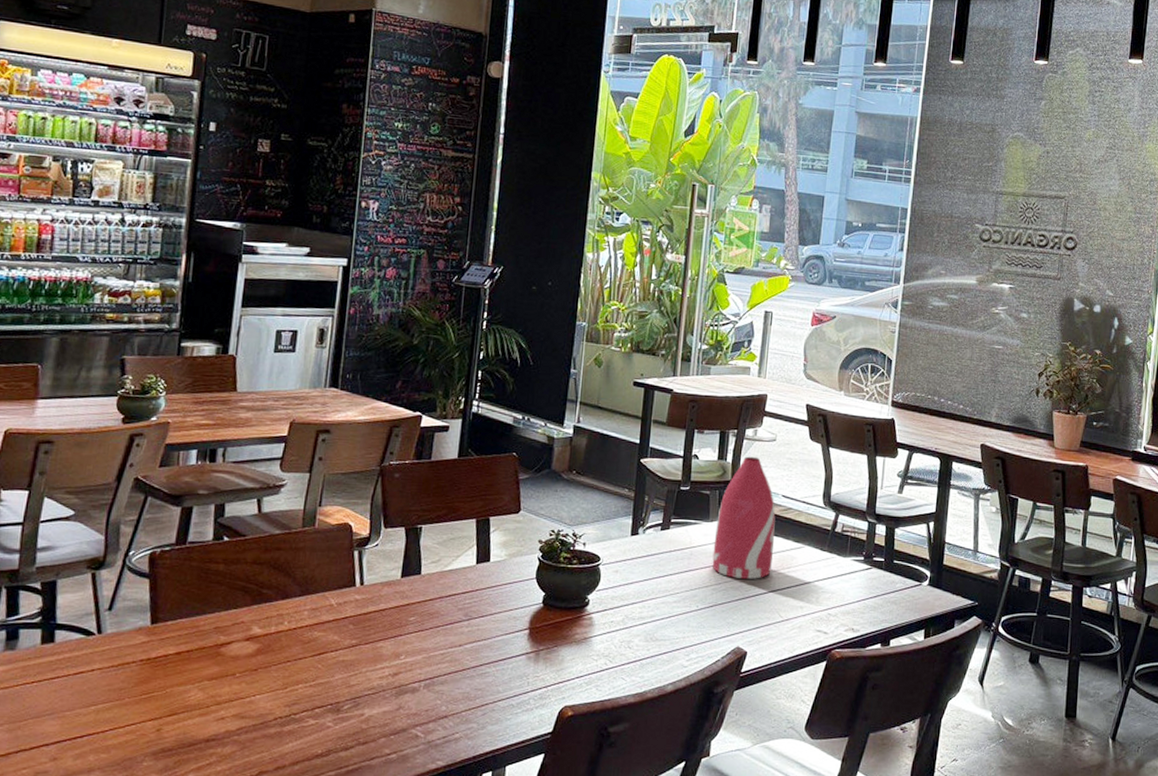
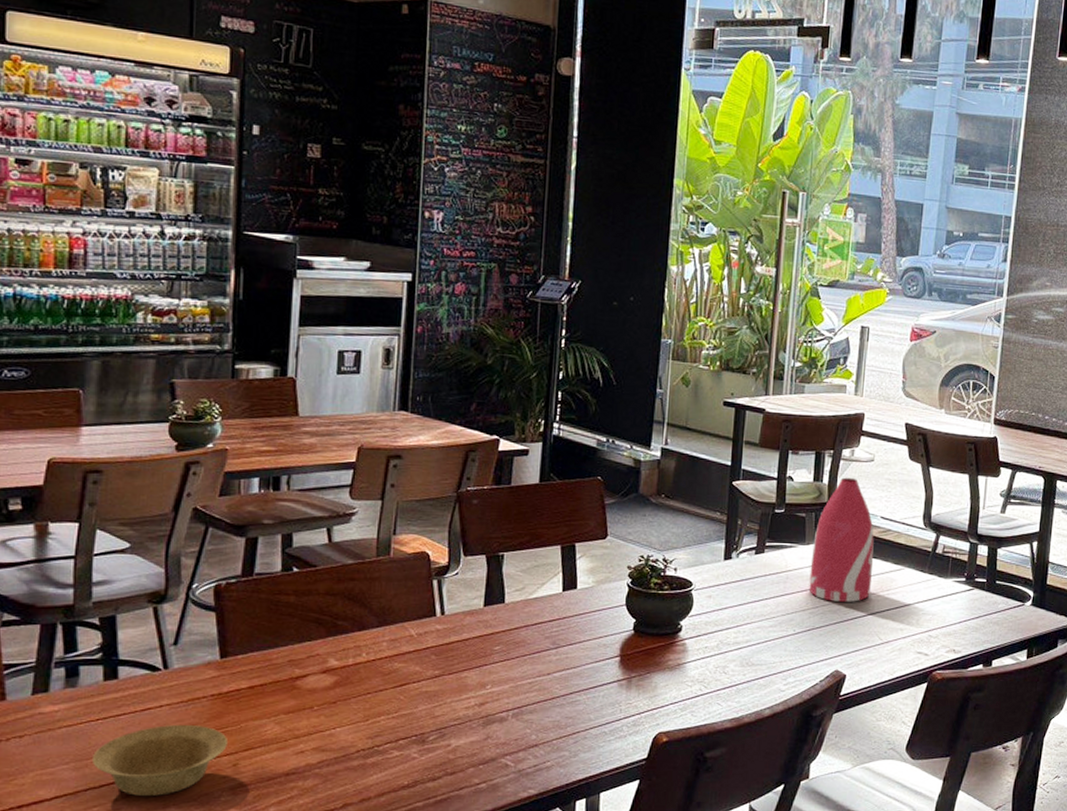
bowl: none [24,688,153,759] -> present [91,724,227,796]

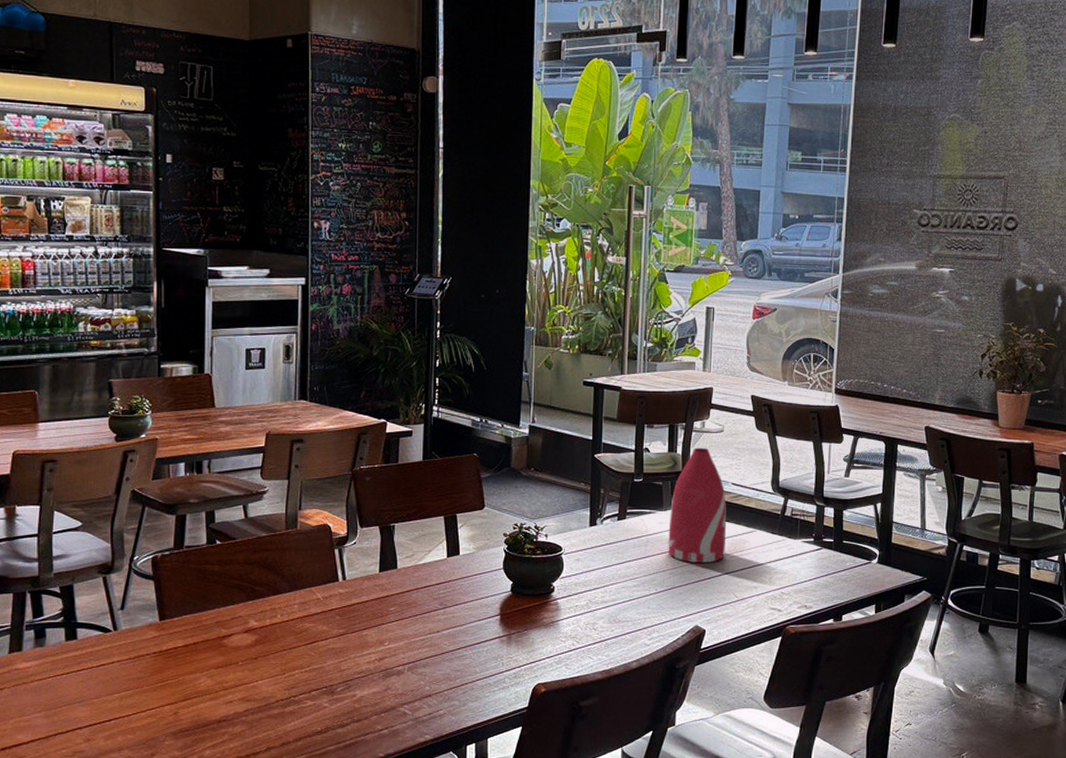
bowl: present [91,724,227,796] -> none [59,678,168,740]

